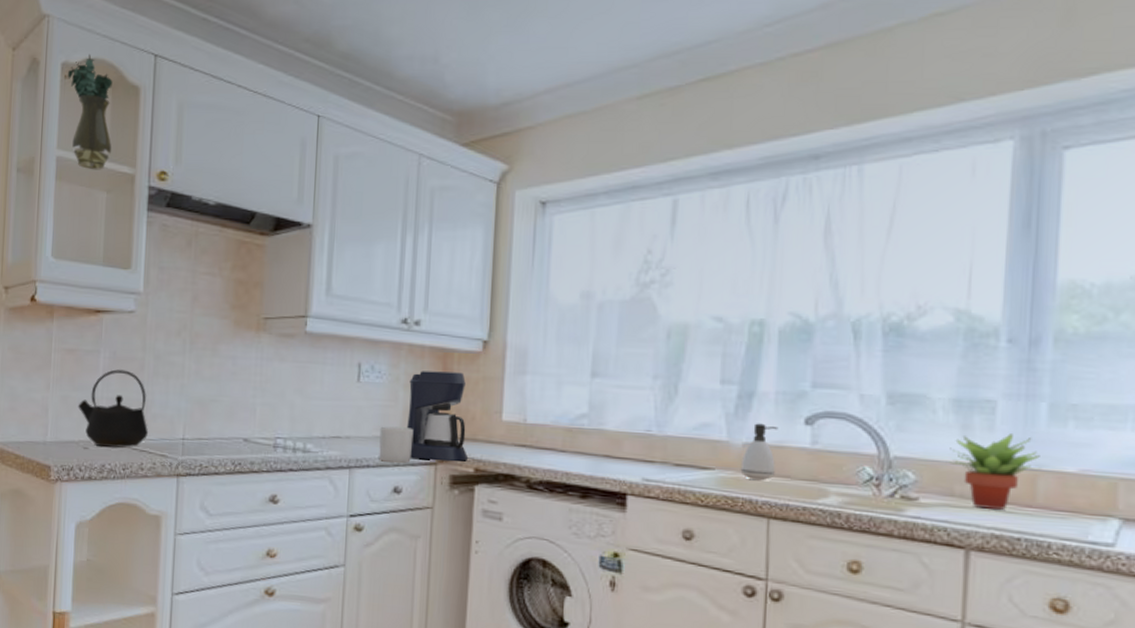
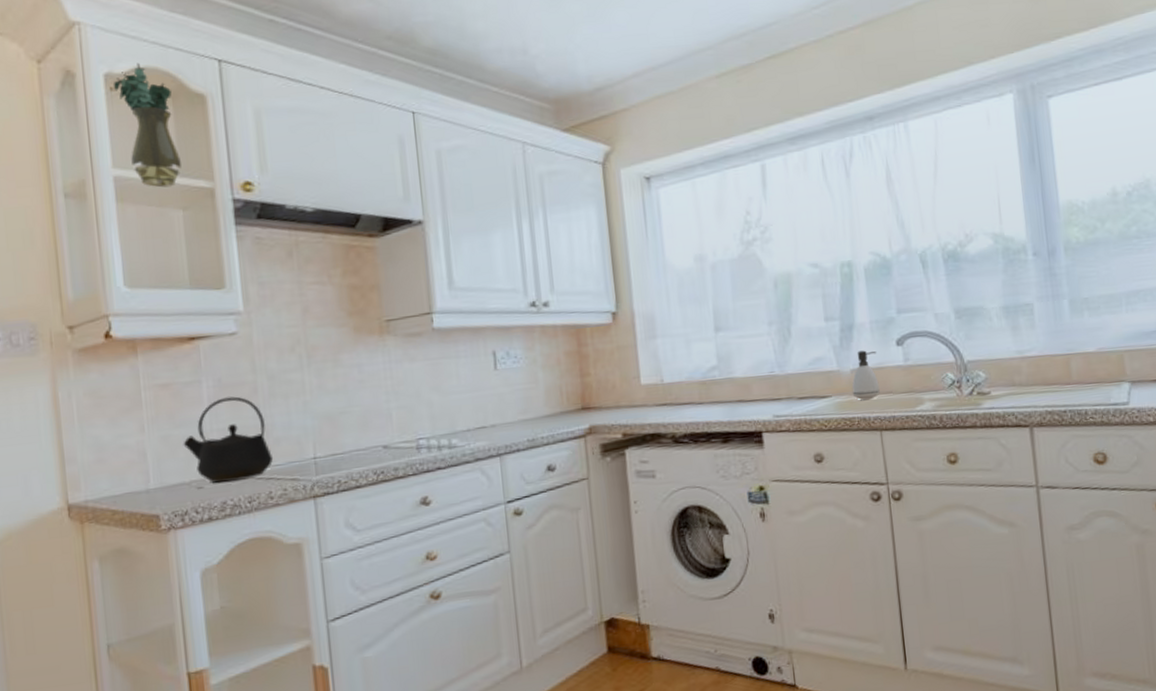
mug: present [379,426,414,464] -> none [525,405,560,444]
coffee maker: present [407,371,469,462] -> none [547,345,615,435]
succulent plant: present [949,434,1041,510] -> none [1006,328,1072,392]

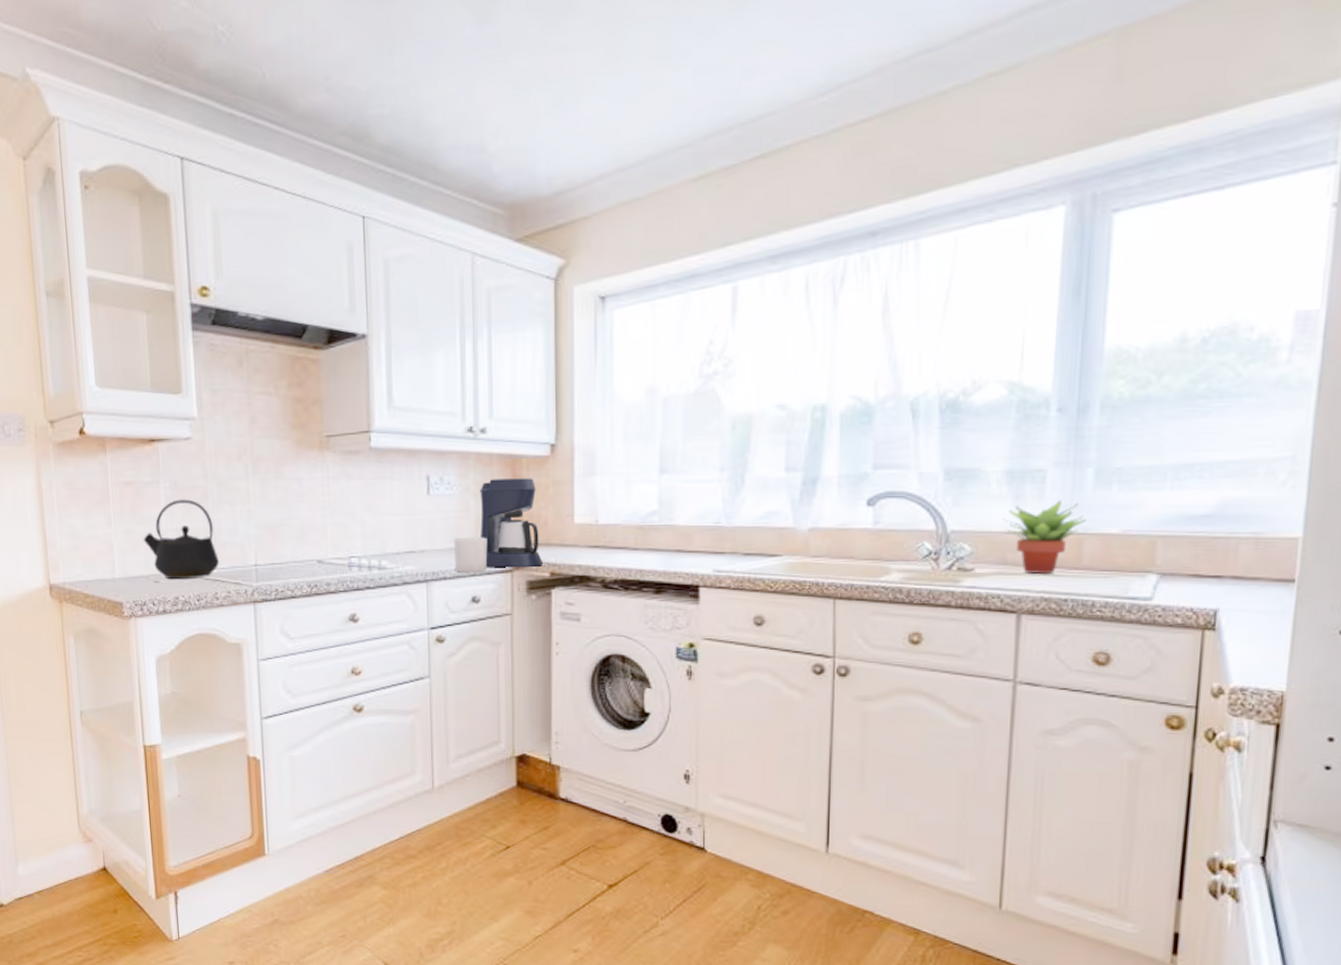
vase: present [112,62,183,188] -> none [87,160,147,290]
mug: none [525,405,560,444] -> present [454,537,488,574]
coffee maker: none [547,345,615,435] -> present [480,478,544,568]
soap dispenser: present [852,350,880,401] -> none [806,508,842,564]
succulent plant: none [1006,328,1072,392] -> present [1002,500,1087,575]

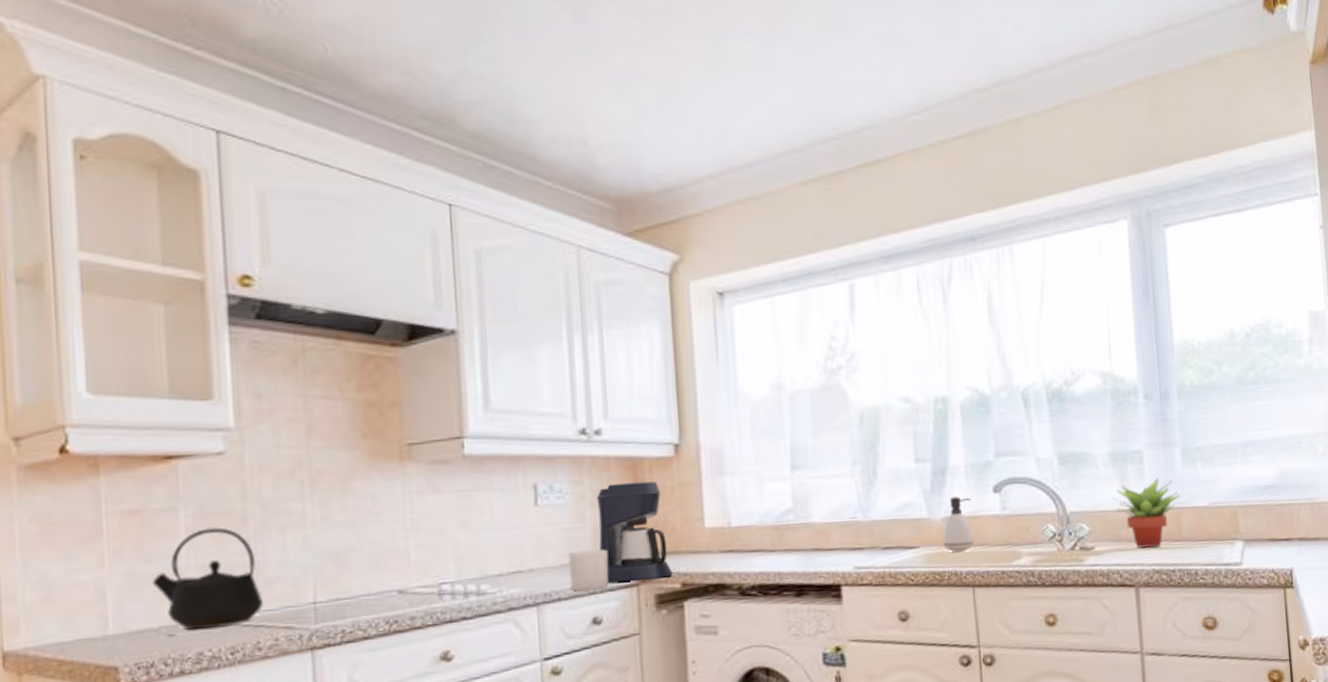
soap dispenser: none [806,508,842,564] -> present [942,496,974,553]

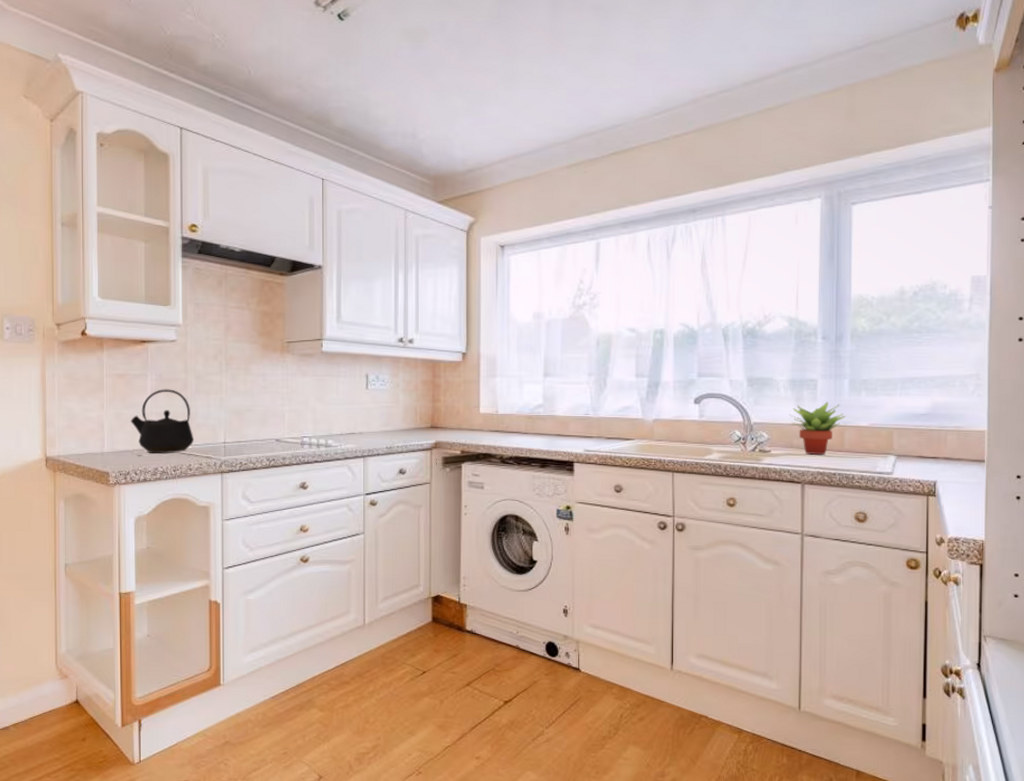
mug: present [568,549,609,593] -> none [386,423,413,451]
coffee maker: present [596,481,674,583] -> none [407,378,456,447]
soap dispenser: present [942,496,974,553] -> none [652,404,677,446]

